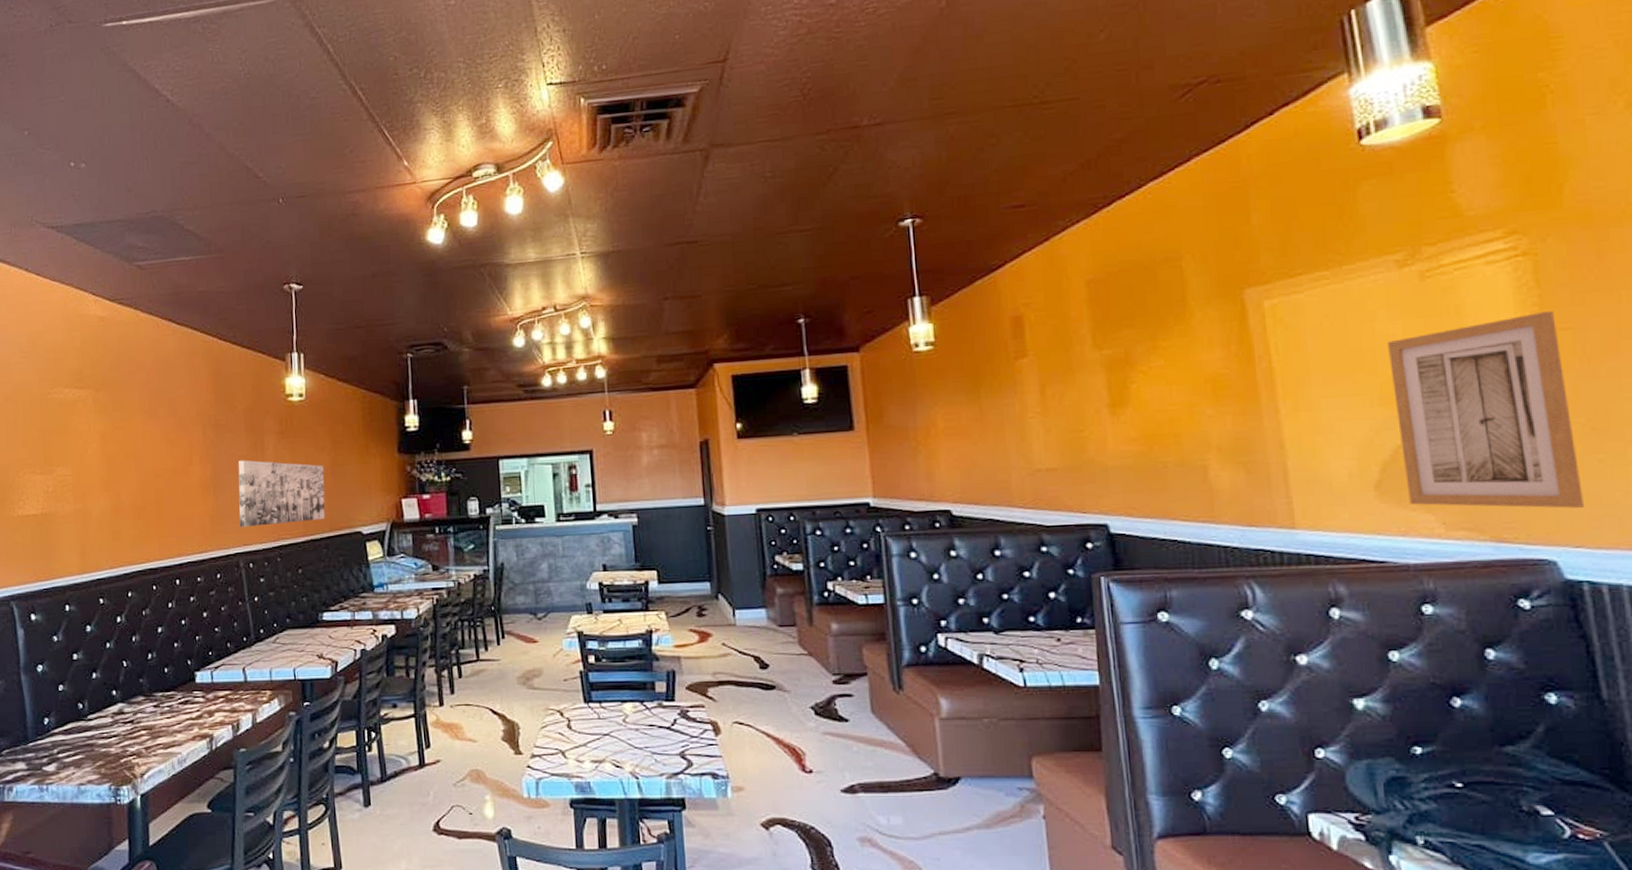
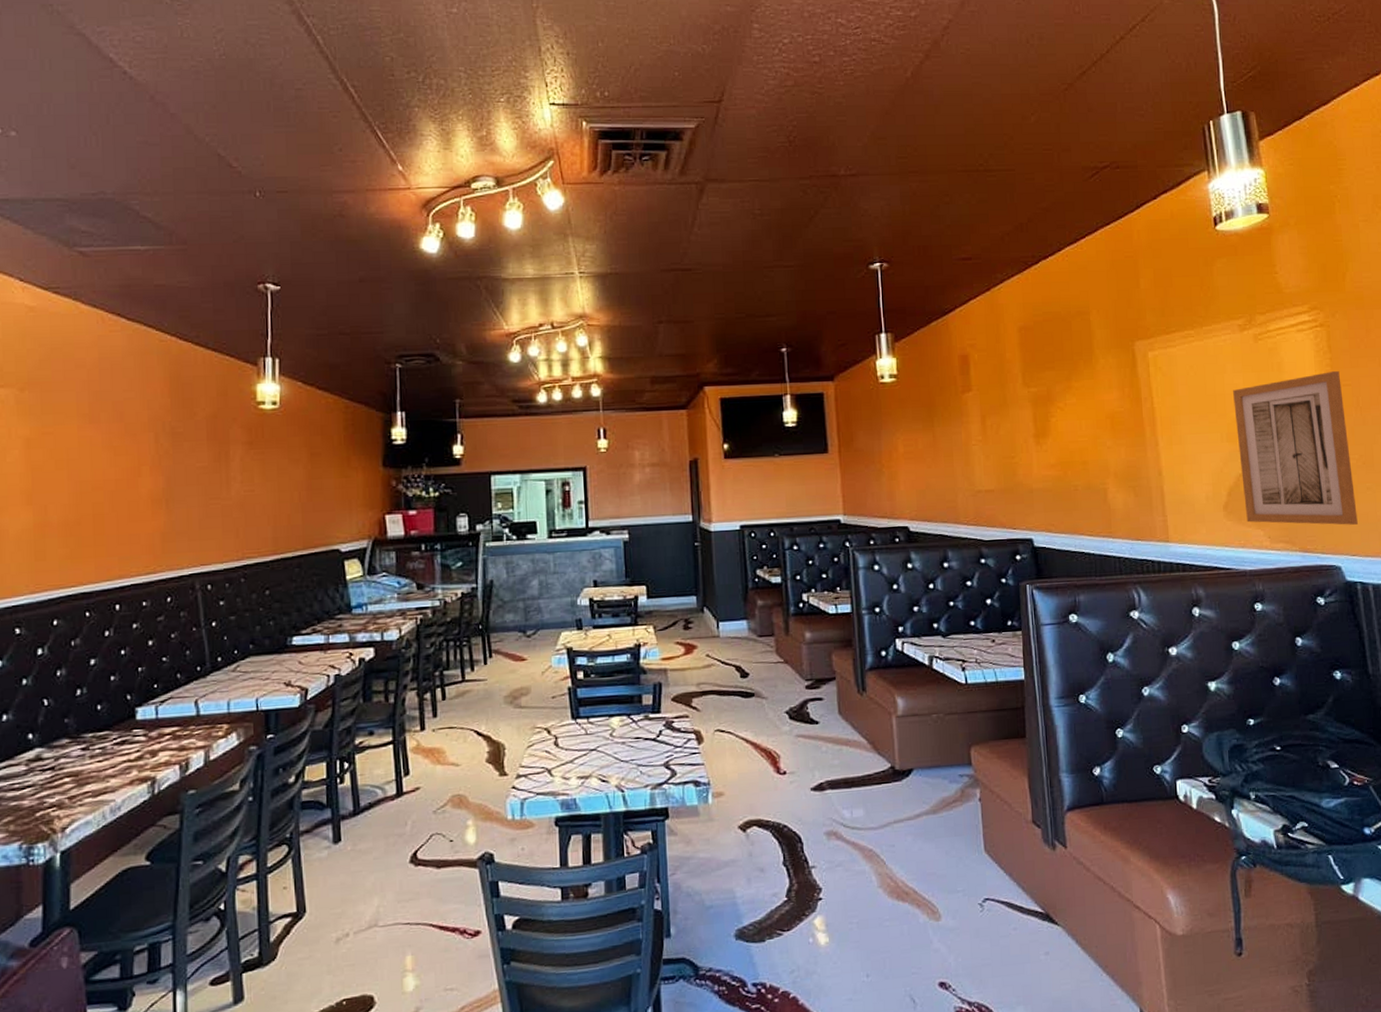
wall art: present [238,460,326,527] -> none [196,471,299,545]

